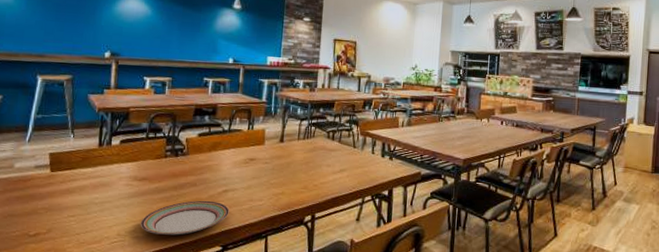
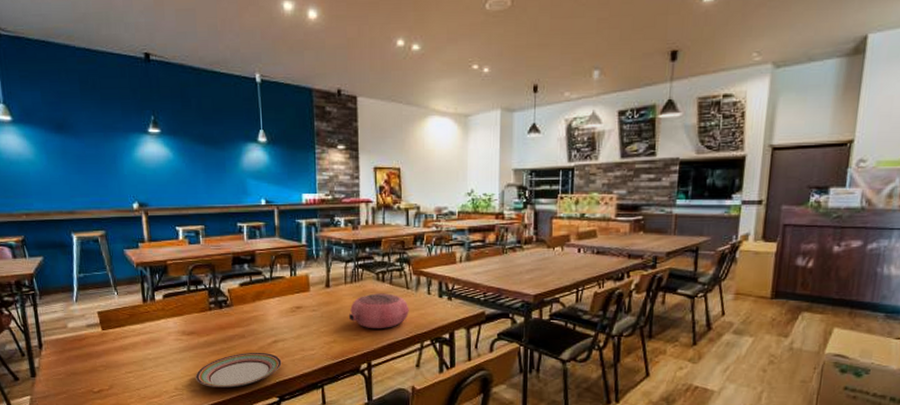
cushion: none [298,150,354,184] -> present [348,293,409,329]

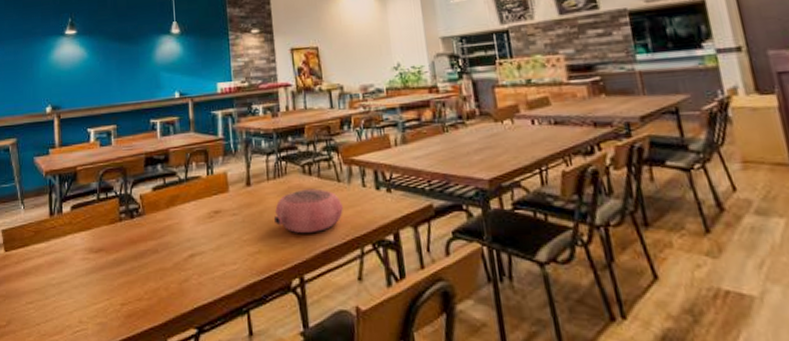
plate: present [195,352,282,388] -> none [102,269,200,318]

